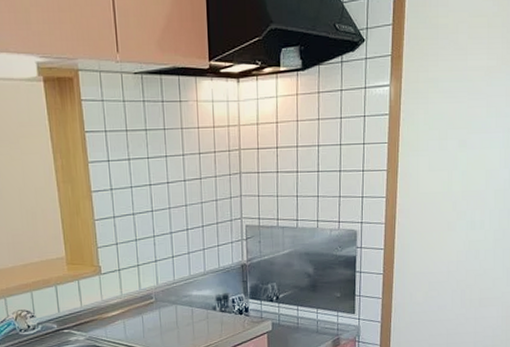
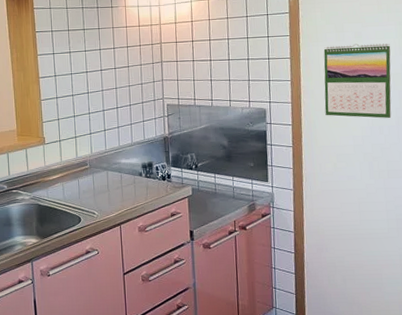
calendar: none [420,154,496,241] -> present [323,43,392,118]

